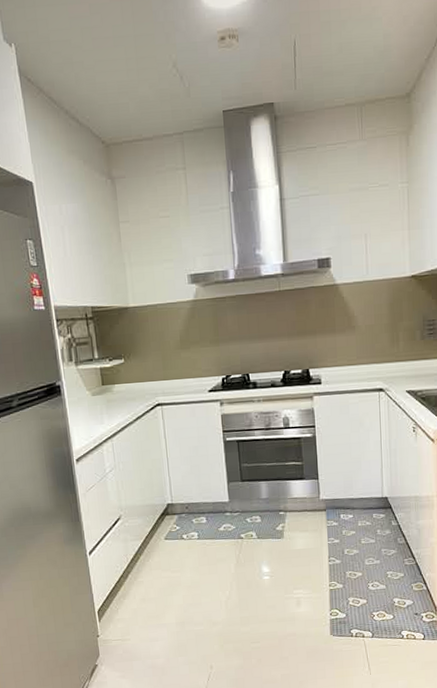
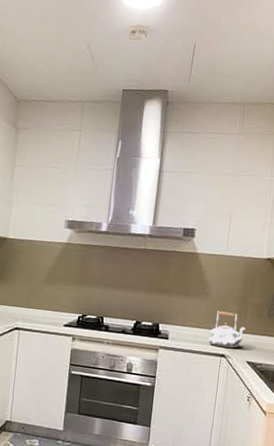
kettle: none [363,341,400,382] -> present [208,310,246,349]

